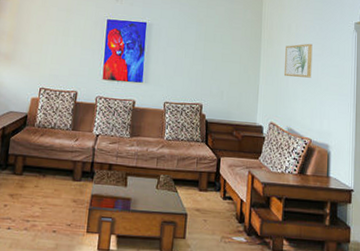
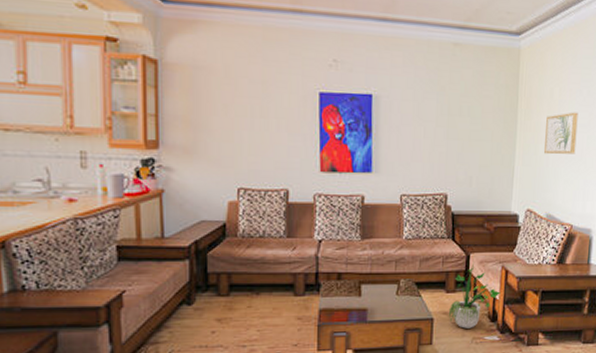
potted plant: none [200,164,247,227] -> present [448,261,500,329]

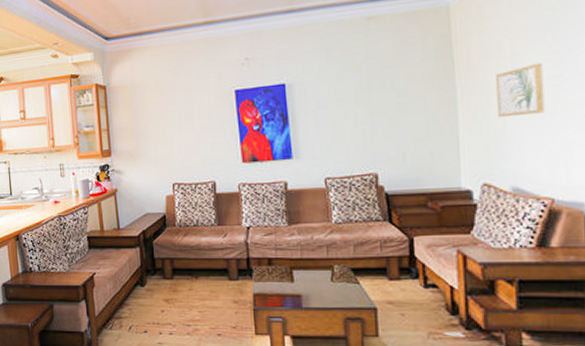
potted plant: present [448,261,500,329] -> none [394,245,459,321]

